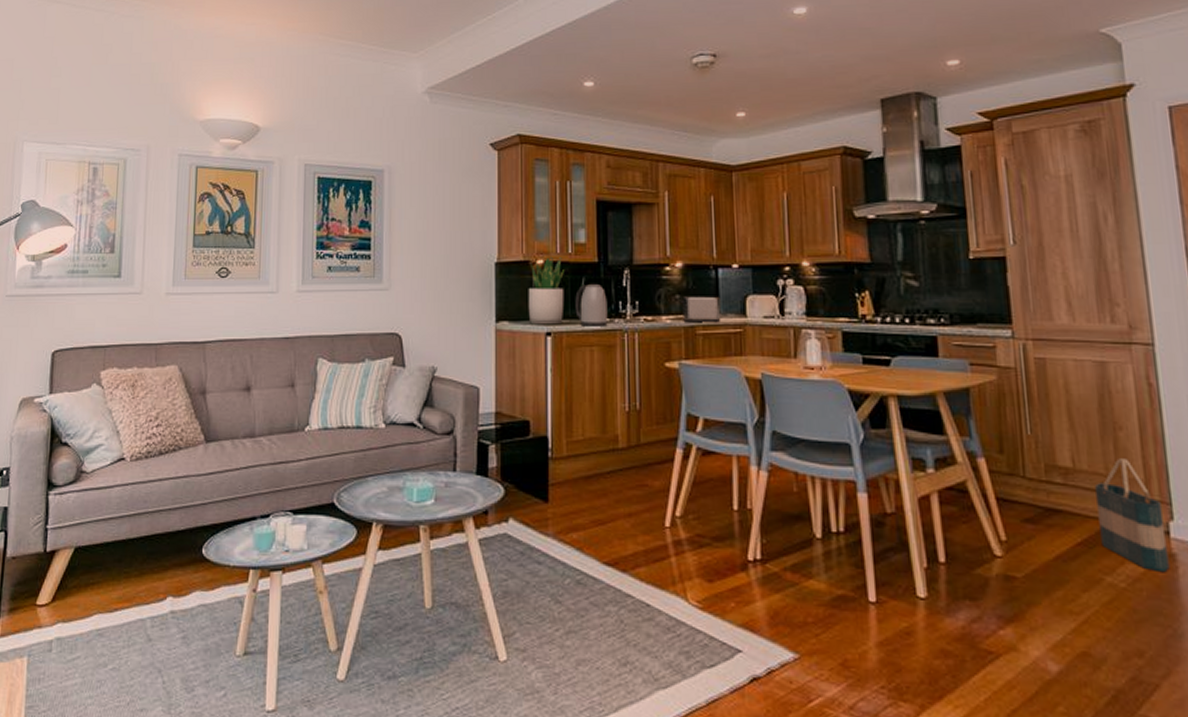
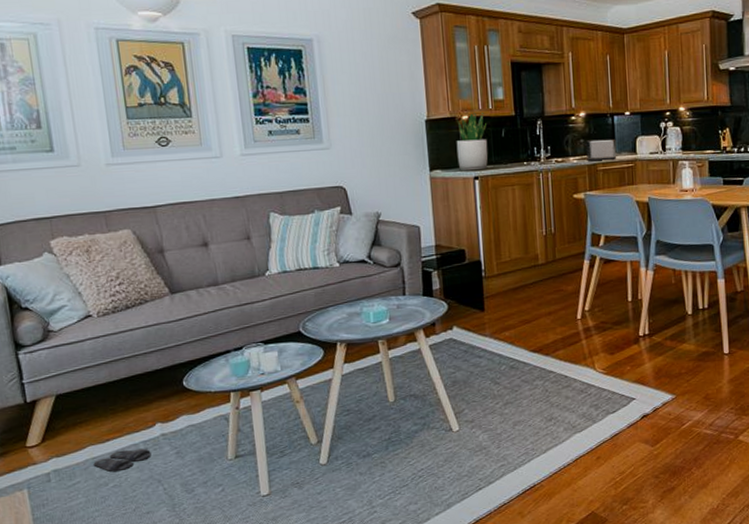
slippers: none [96,624,157,651] -> present [93,448,151,472]
kettle: present [575,283,608,326] -> none [497,133,526,170]

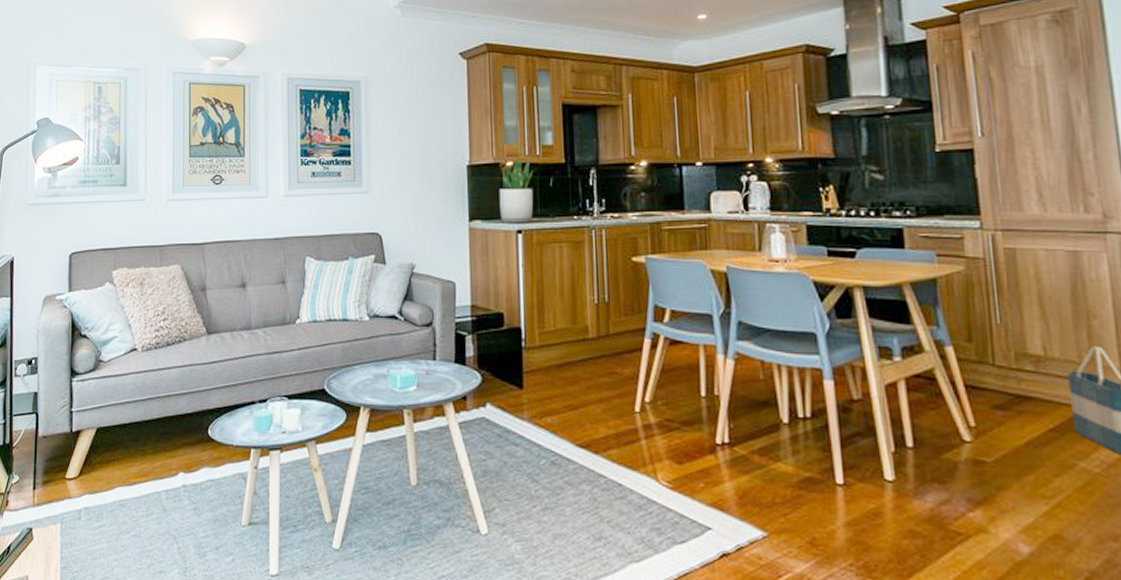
slippers: present [93,448,151,472] -> none [119,496,171,520]
toaster: present [583,138,617,162] -> none [645,193,686,219]

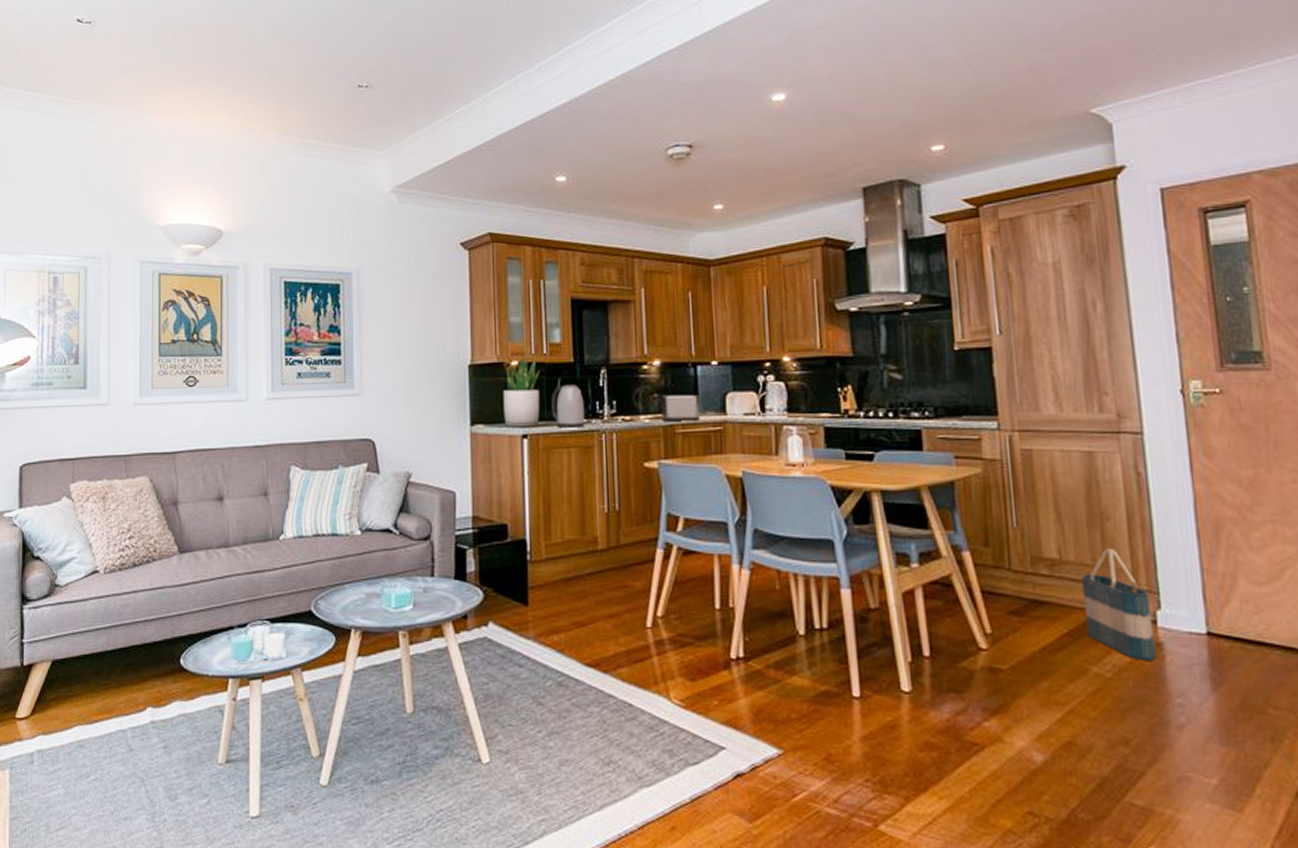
kettle: none [544,183,576,224] -> present [551,383,585,428]
toaster: none [645,193,686,219] -> present [658,394,701,422]

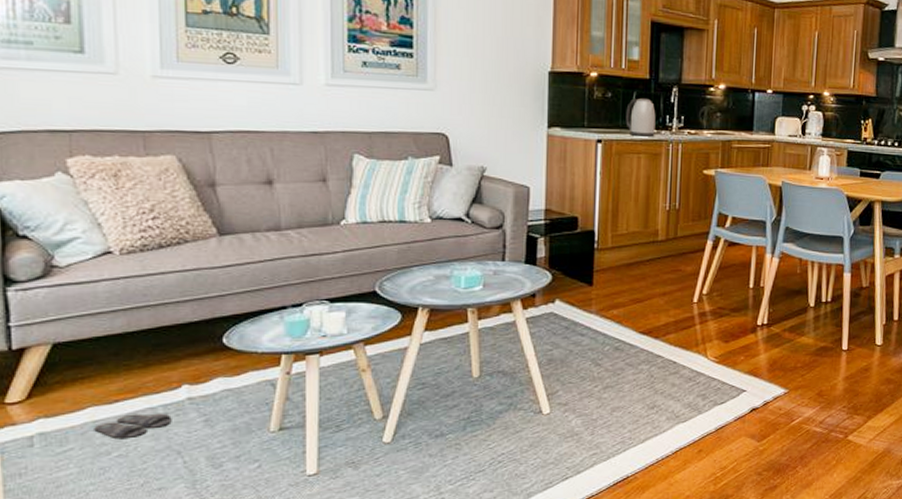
slippers: none [78,735,138,762] -> present [94,413,172,439]
planter: present [503,357,540,427] -> none [580,70,617,133]
toaster: present [658,394,701,422] -> none [720,114,755,139]

